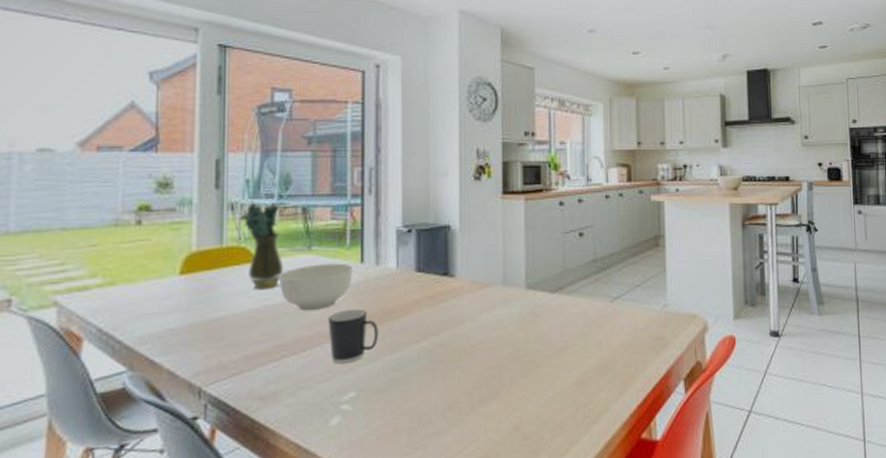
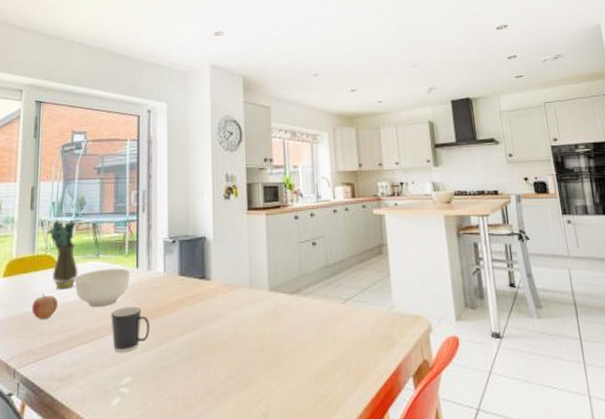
fruit: none [221,295,258,326] -> present [31,293,59,319]

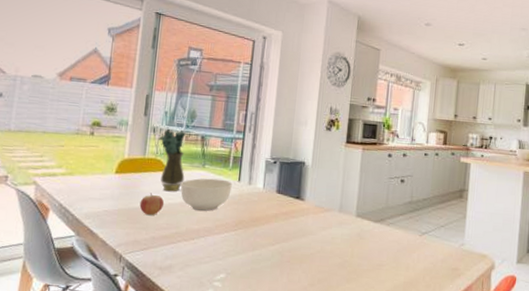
mug: present [111,306,150,352] -> none [210,214,246,253]

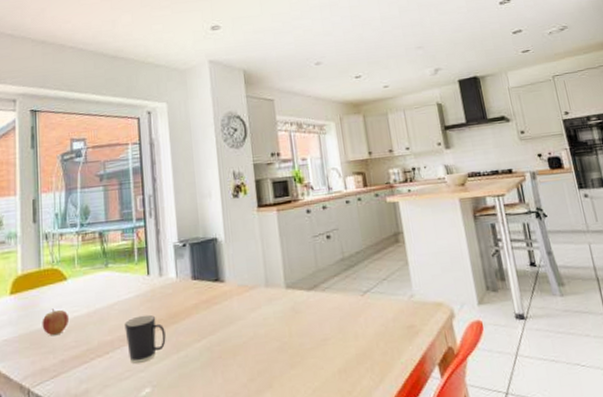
vase: present [159,127,186,192] -> none [53,230,88,304]
bowl: present [180,178,232,211] -> none [84,276,142,318]
mug: none [210,214,246,253] -> present [124,314,166,363]

